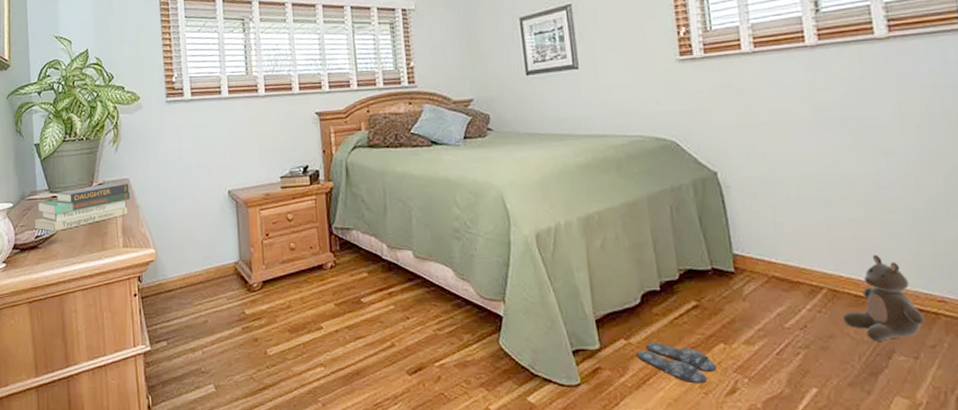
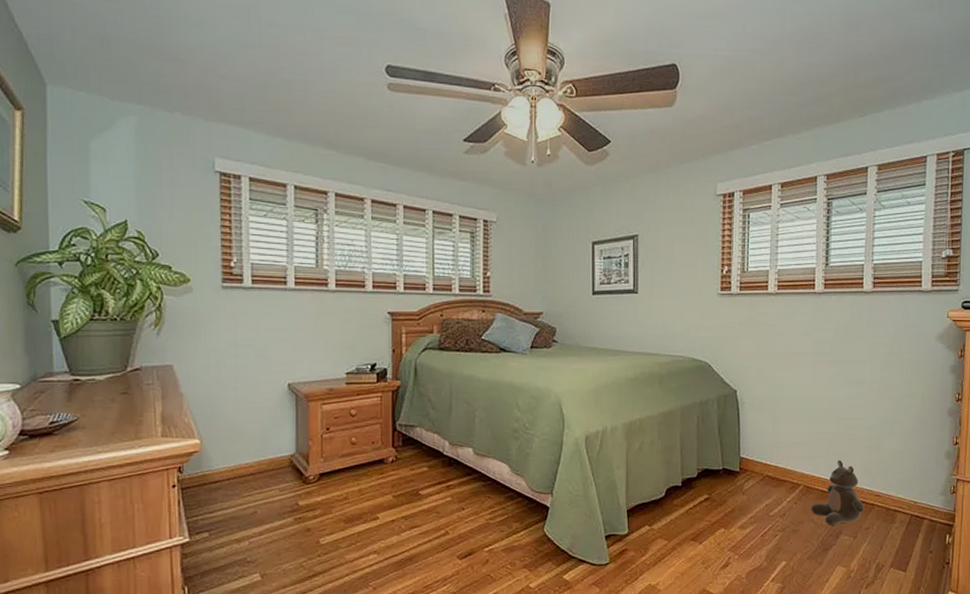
books: present [34,182,131,232] -> none [48,369,174,418]
slippers: present [637,342,716,384] -> none [657,528,716,560]

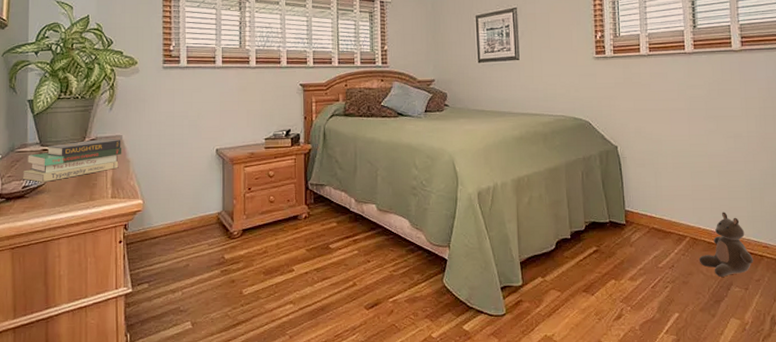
books: none [48,369,174,418] -> present [22,139,122,183]

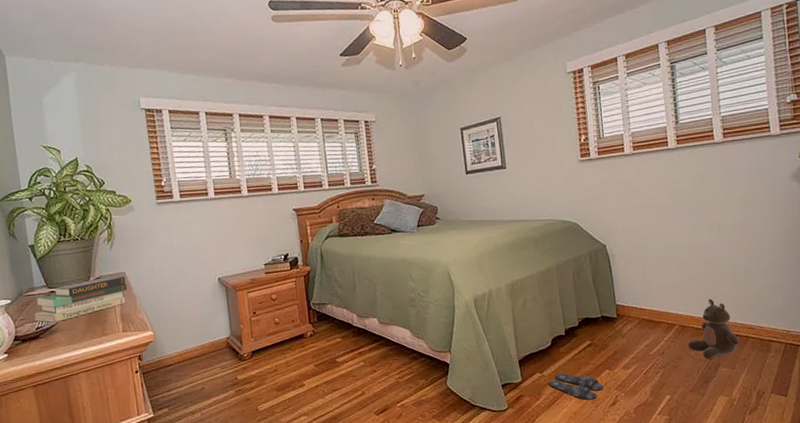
slippers: none [550,280,608,312] -> present [548,373,603,400]

